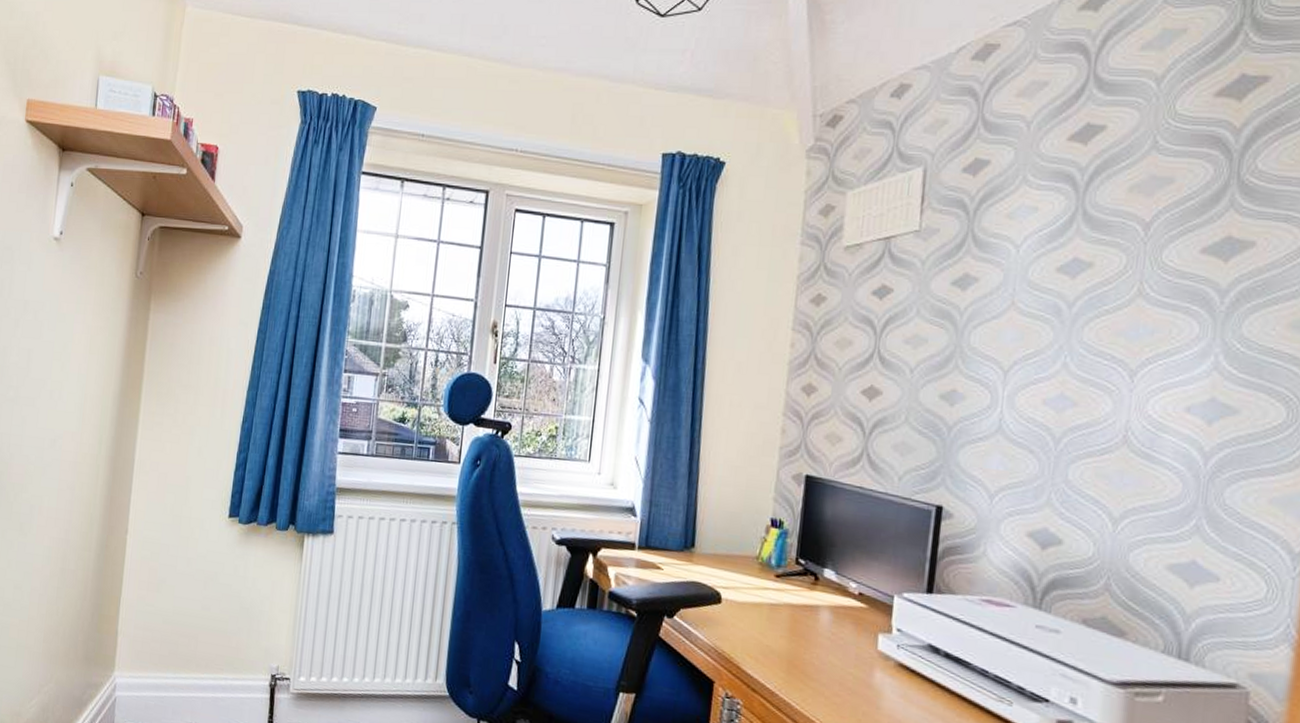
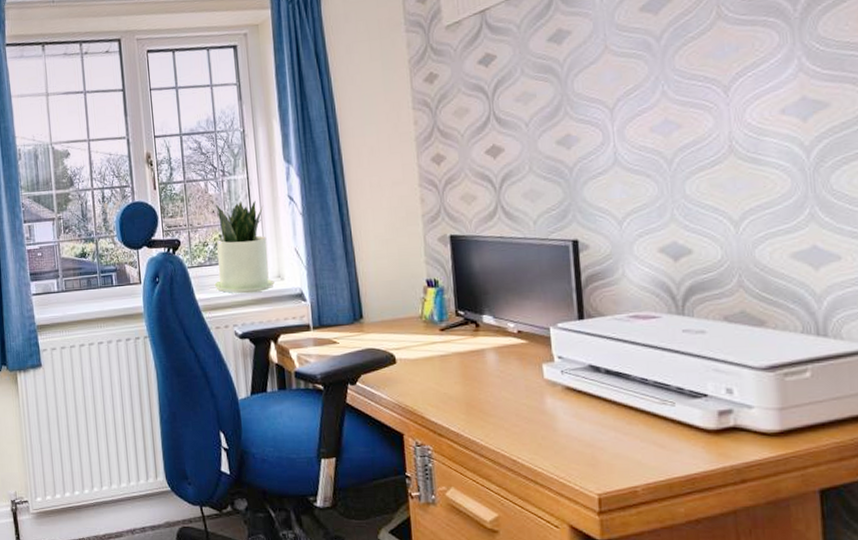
planter: none [539,391,610,498] -> present [214,200,275,294]

